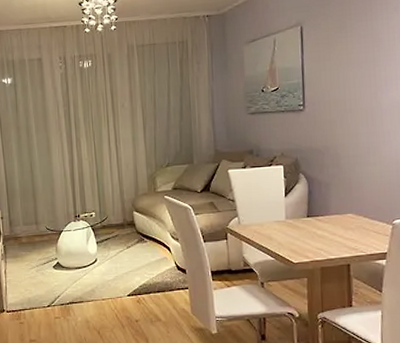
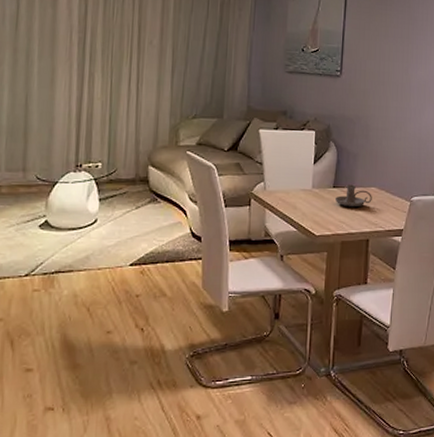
candle holder: none [309,212,350,235] -> present [334,184,372,207]

